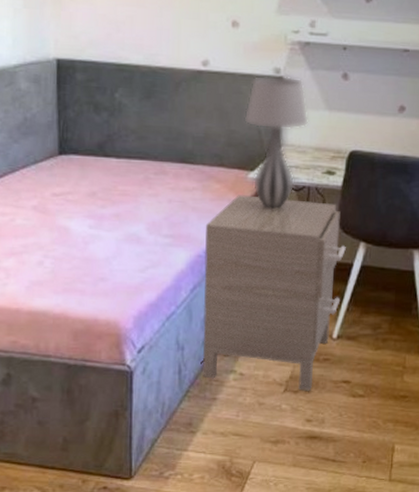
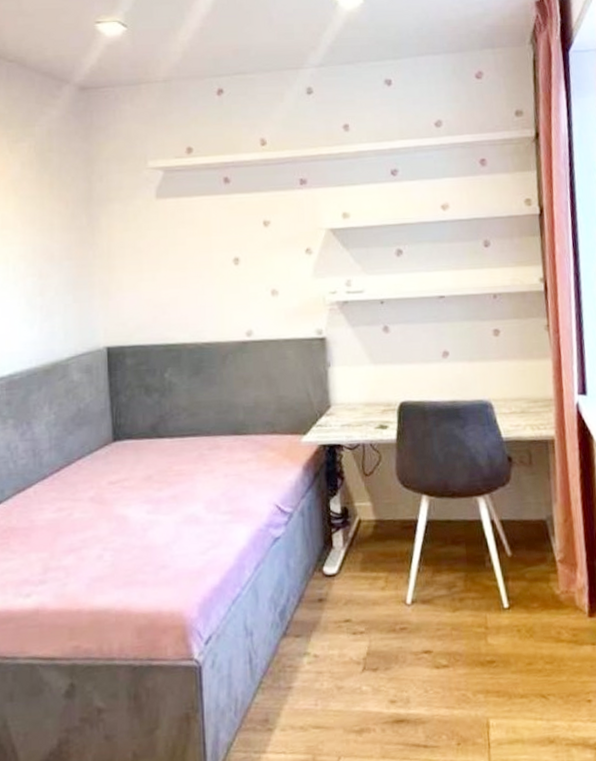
nightstand: present [202,195,346,391] -> none [264,458,410,667]
table lamp: present [244,75,309,209] -> none [291,335,356,471]

